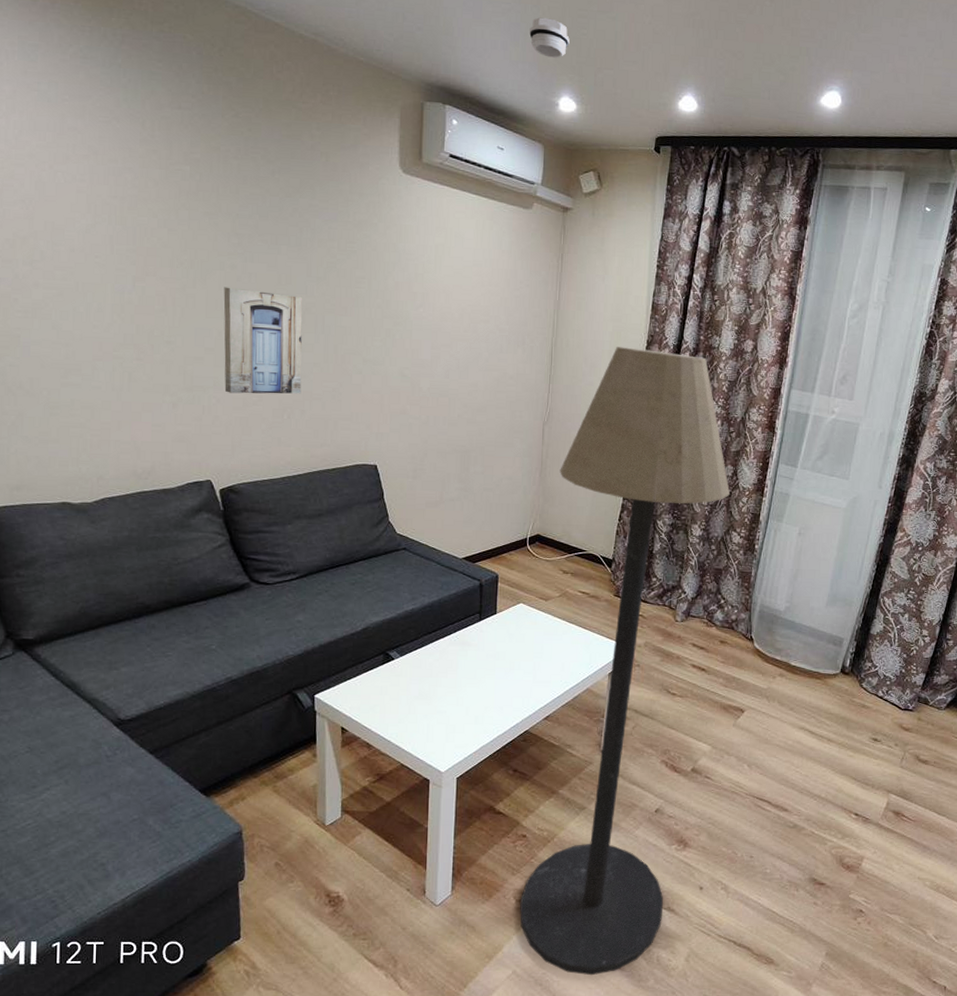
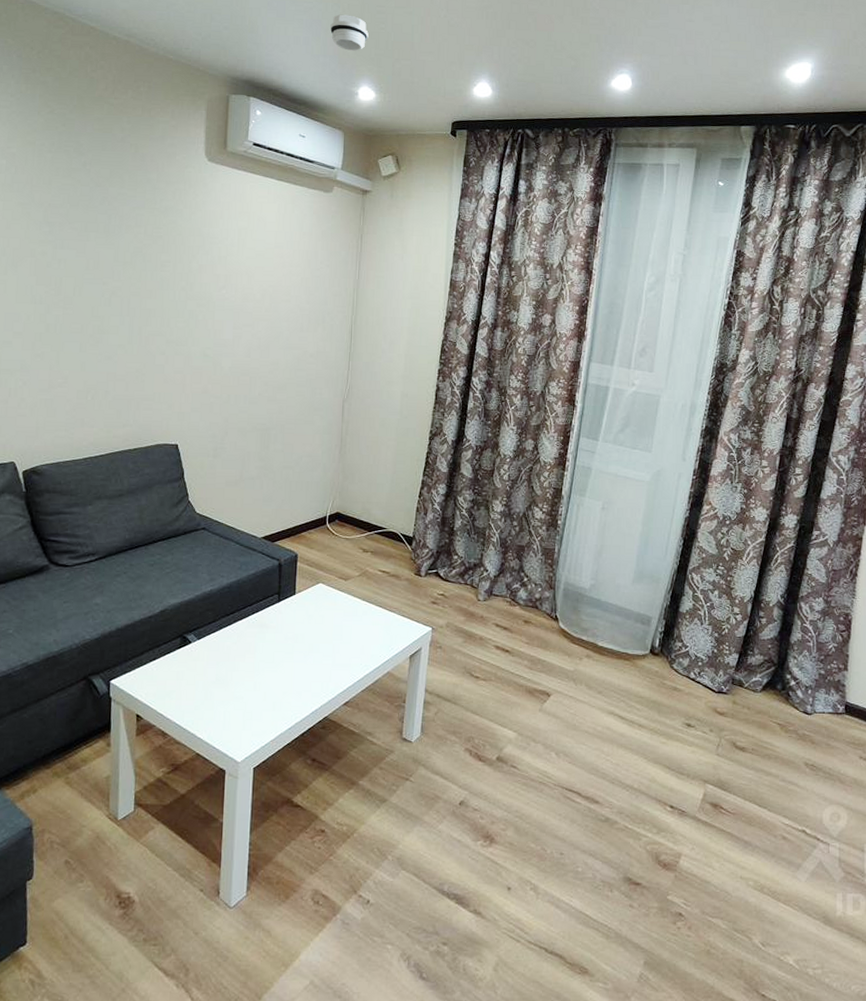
wall art: present [223,287,303,394] -> none [31,273,109,376]
floor lamp: present [520,347,730,976] -> none [318,323,531,987]

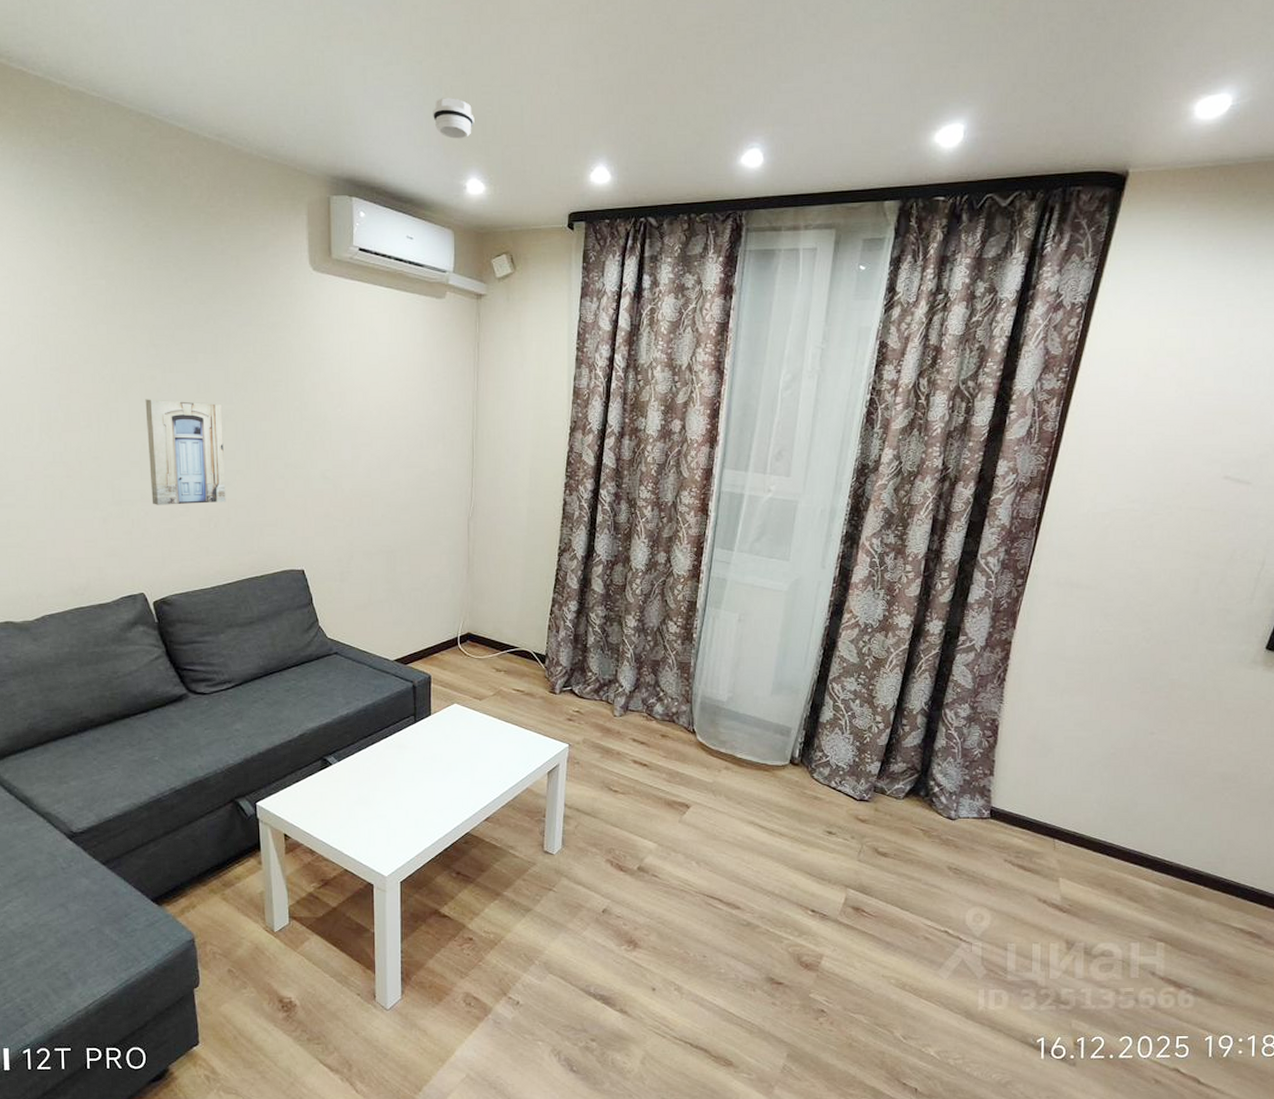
wall art: none [31,273,109,376] -> present [145,399,226,505]

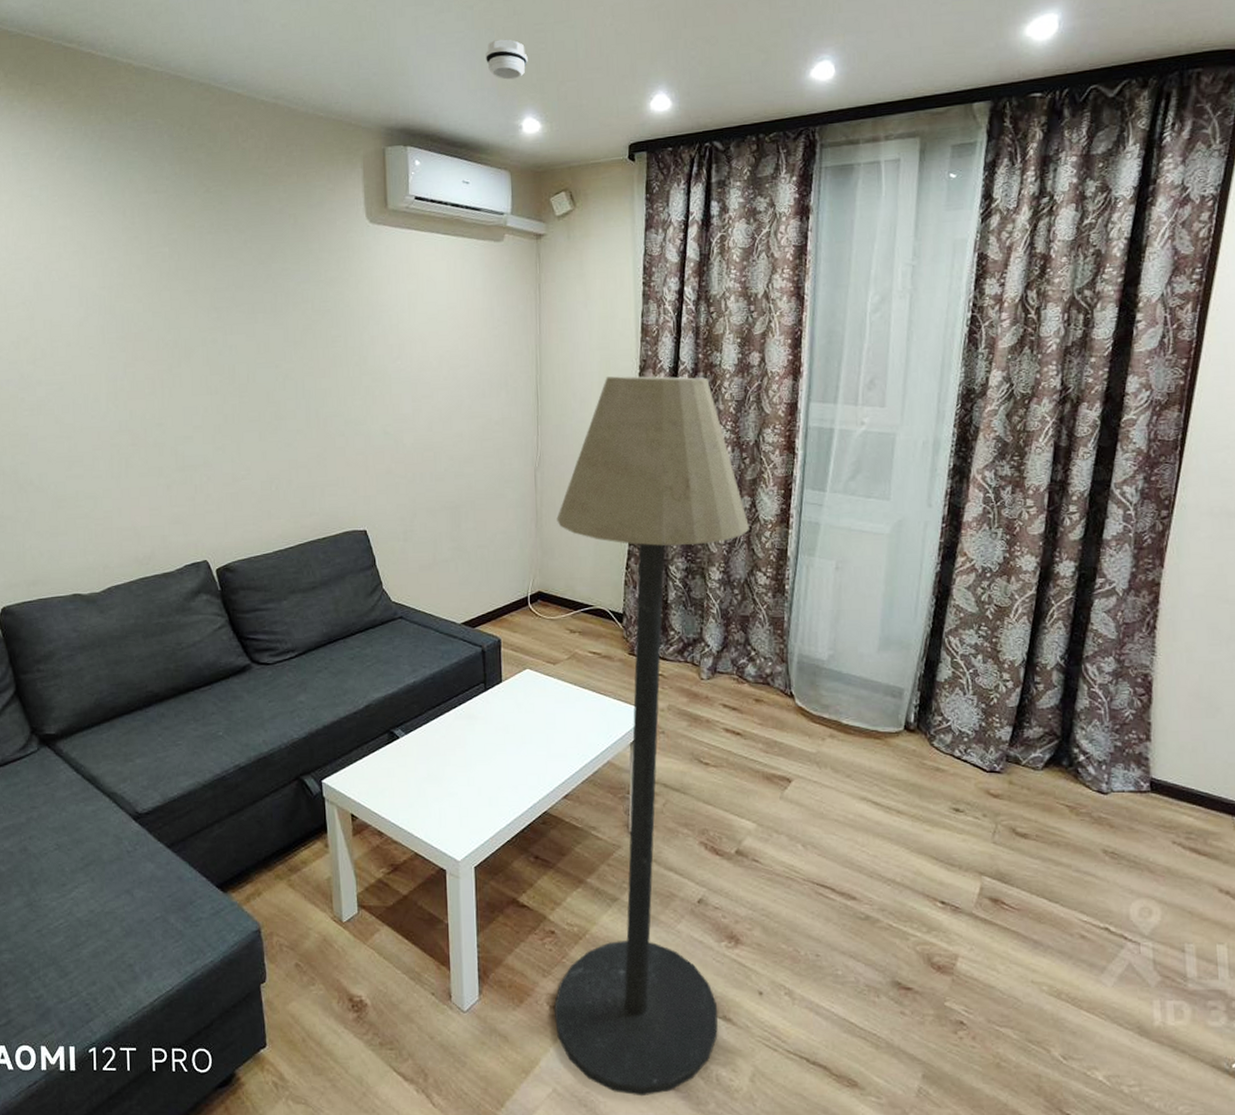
wall art: present [145,399,226,505] -> none [207,362,287,470]
floor lamp: none [470,435,664,1079] -> present [554,376,749,1097]

